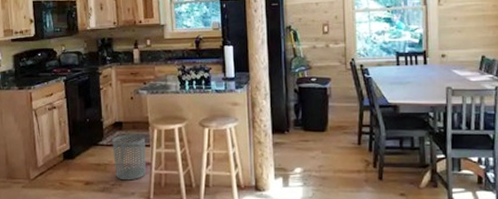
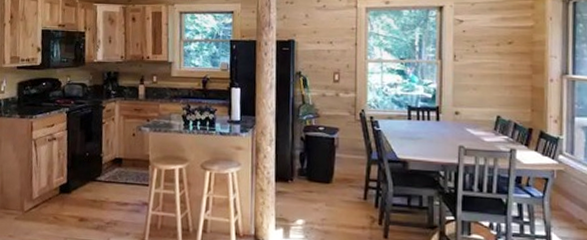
waste bin: present [112,134,146,181] -> none [110,171,145,220]

